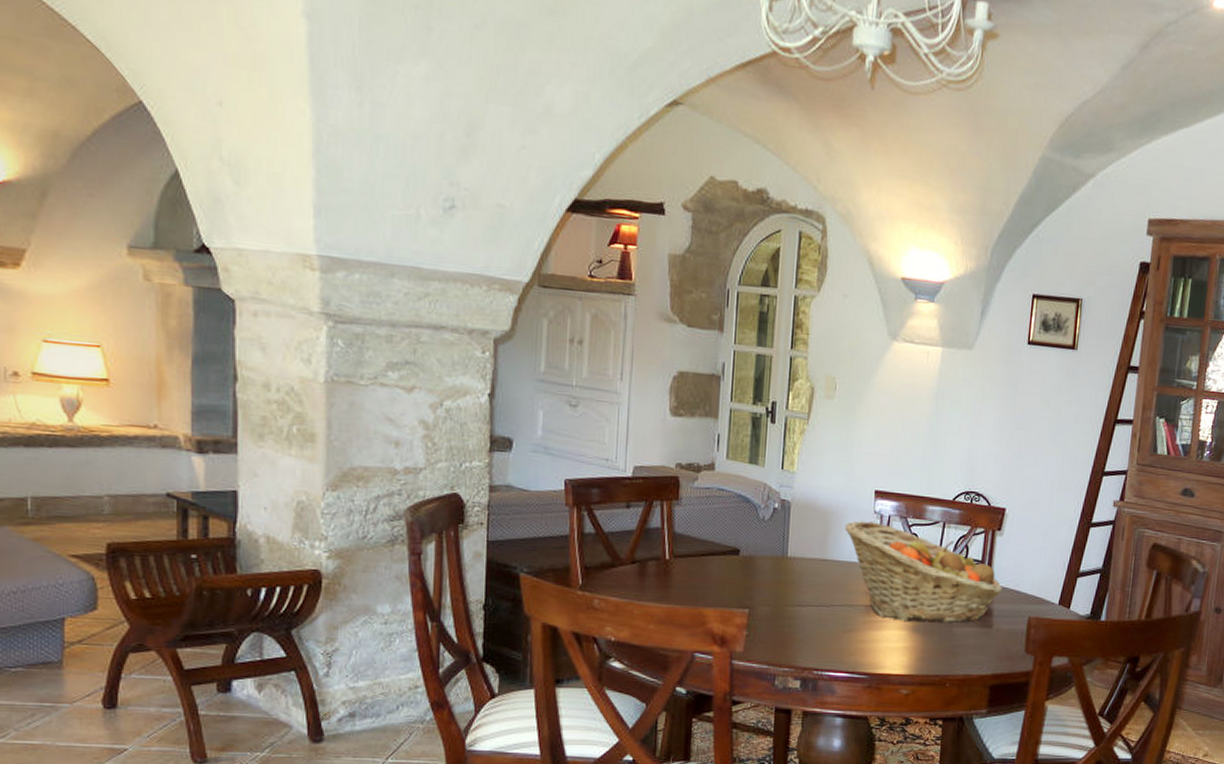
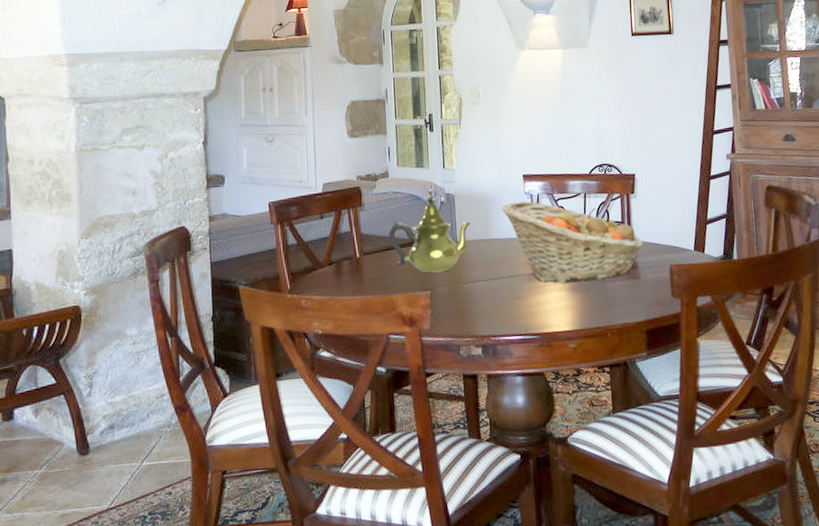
teapot: none [707,492,807,590] -> present [389,189,471,273]

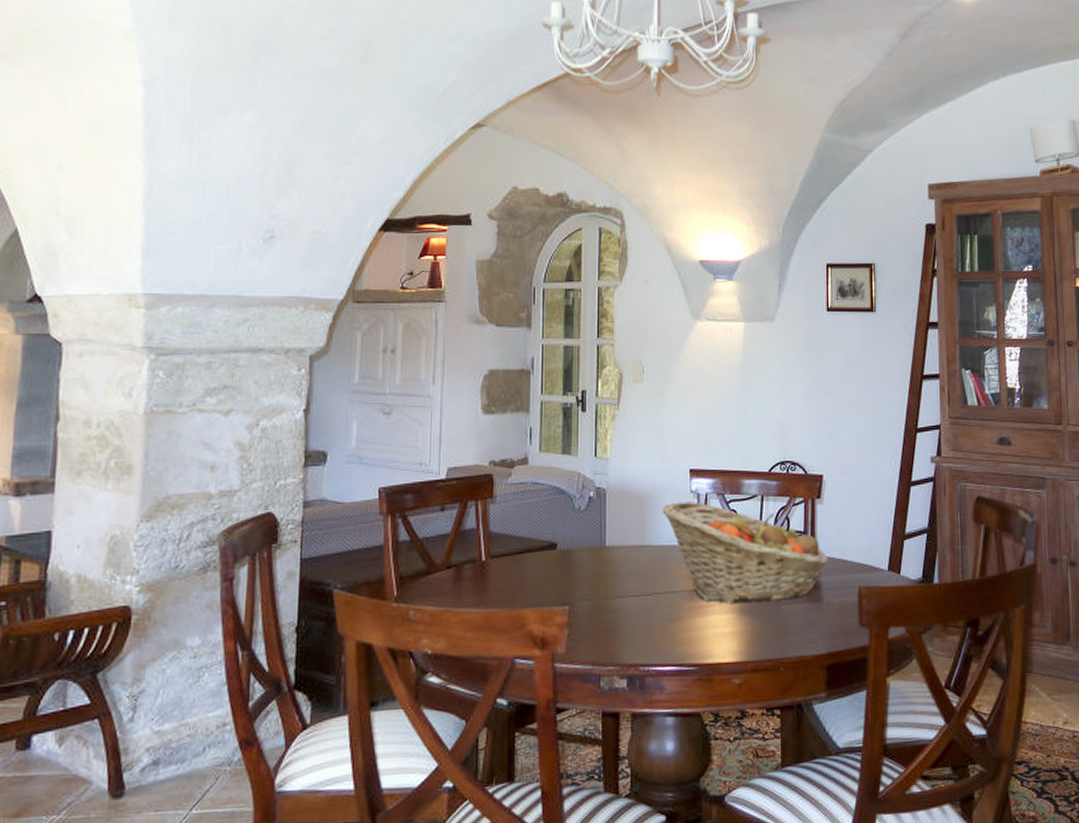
teapot: present [389,189,471,273] -> none [523,481,624,584]

